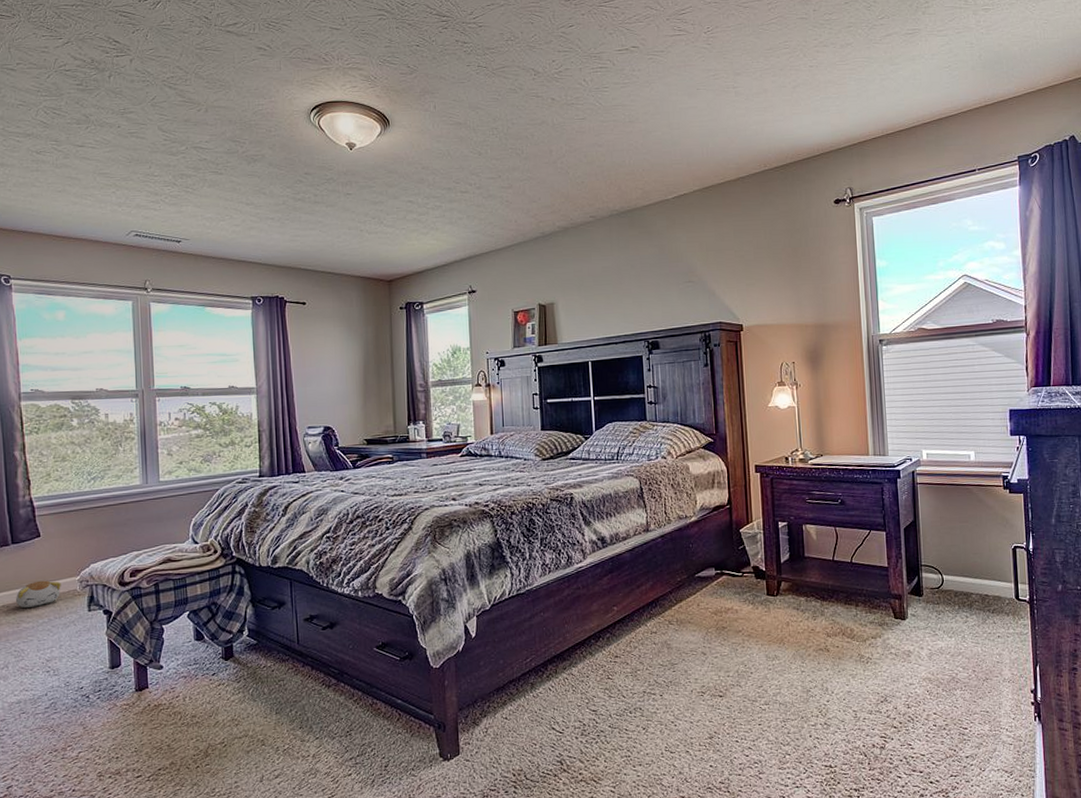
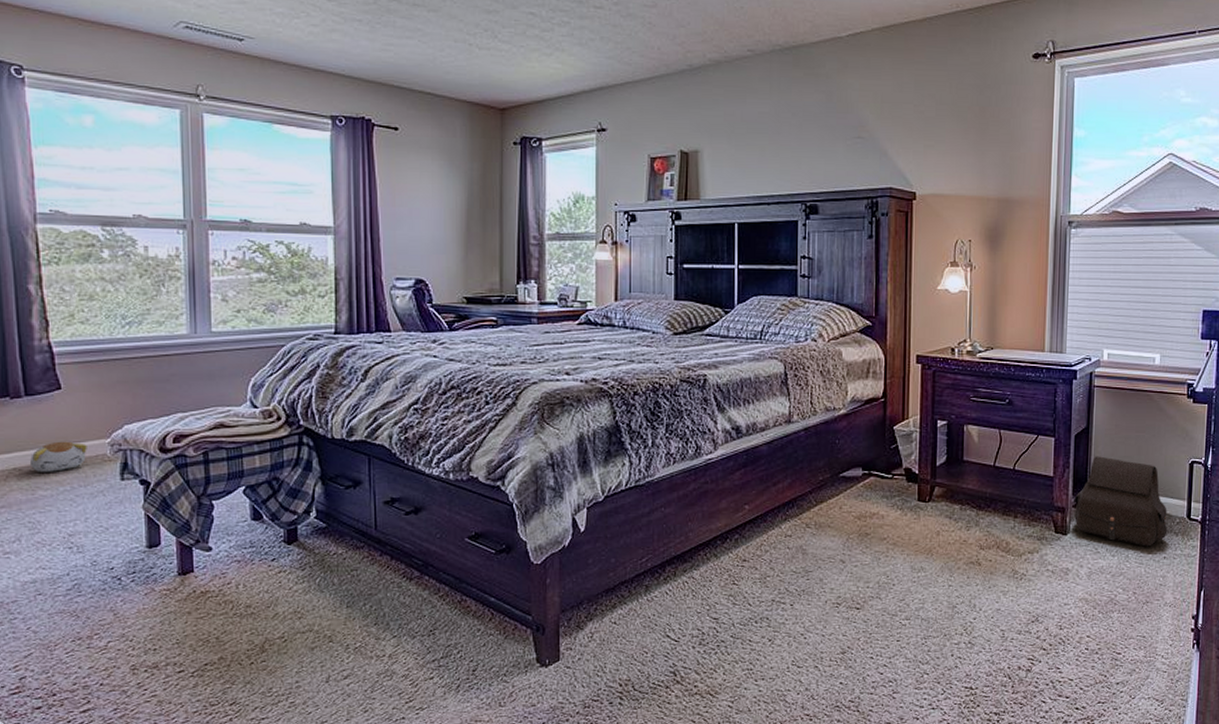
satchel: none [909,546,999,628] -> present [1074,456,1168,547]

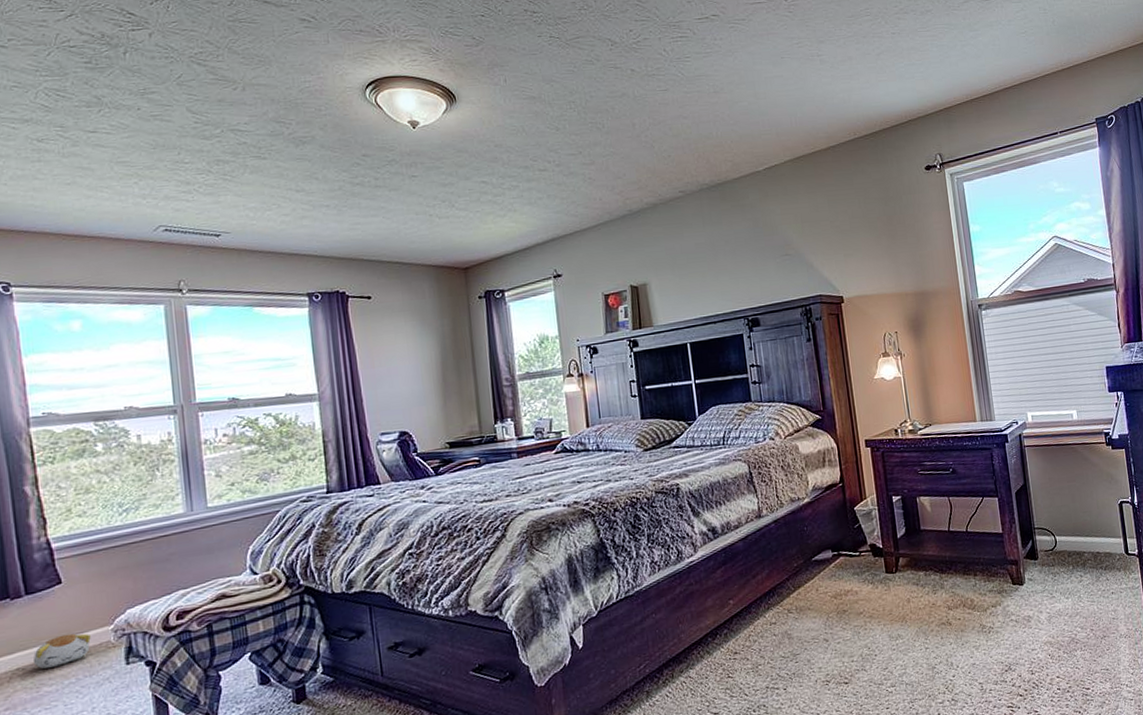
satchel: present [1074,456,1168,547] -> none [1024,508,1111,586]

